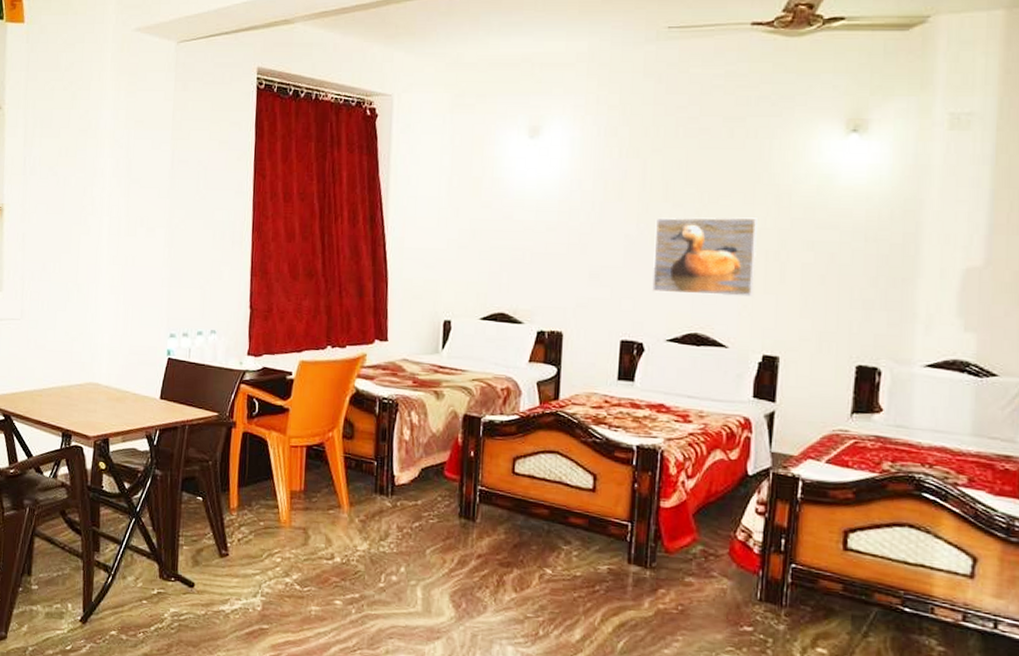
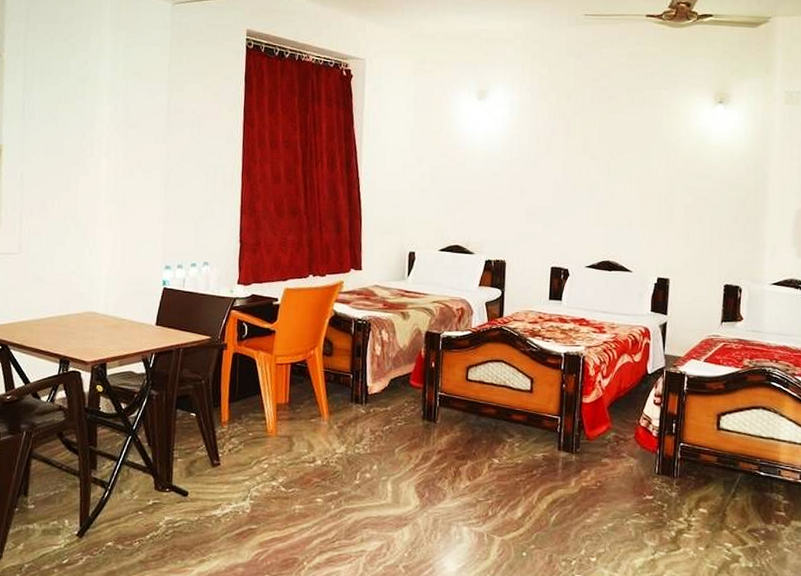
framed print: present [651,217,759,298] -> none [574,167,653,232]

